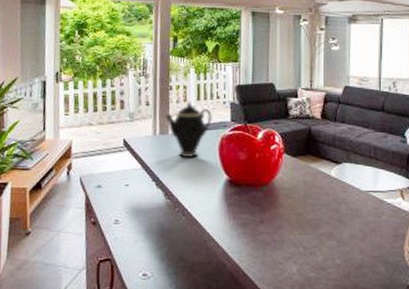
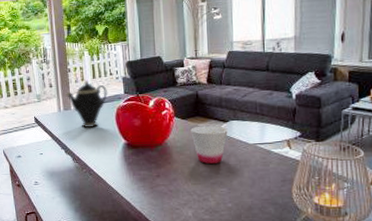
cup: none [301,166,340,212] -> present [191,125,228,165]

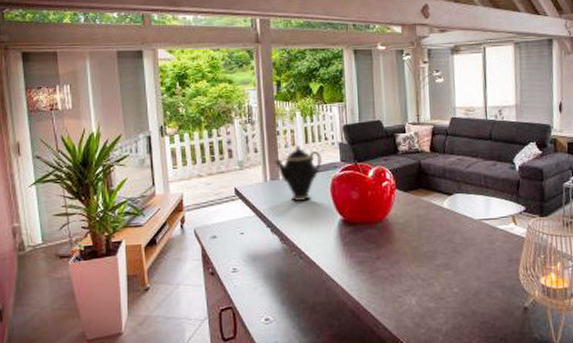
cup: present [191,125,228,165] -> none [413,198,452,244]

